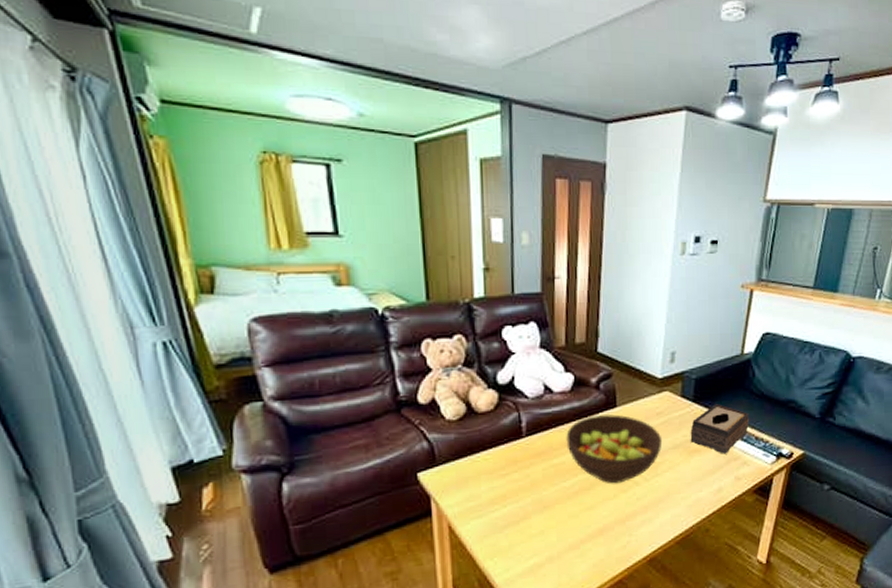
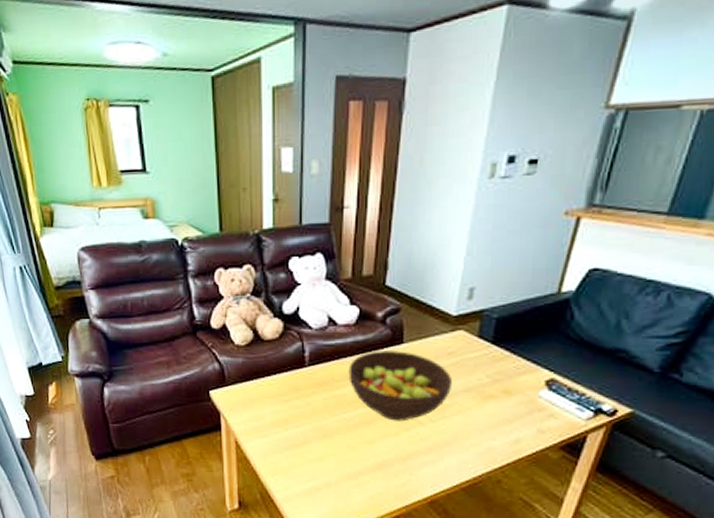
tissue box: present [690,404,750,454] -> none [485,348,563,403]

